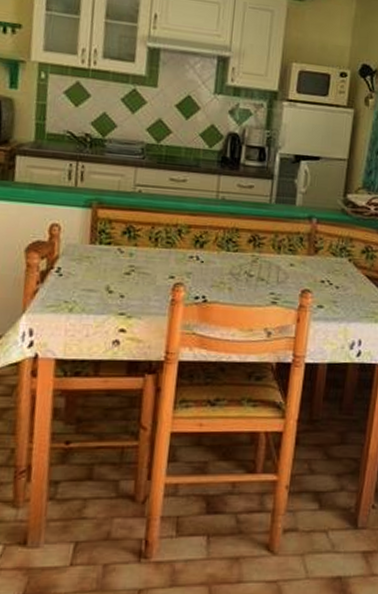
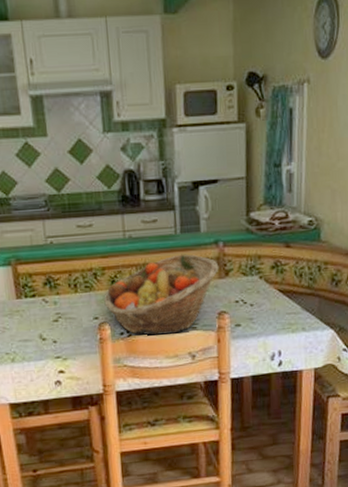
fruit basket: none [184,224,309,307] -> present [104,254,219,336]

